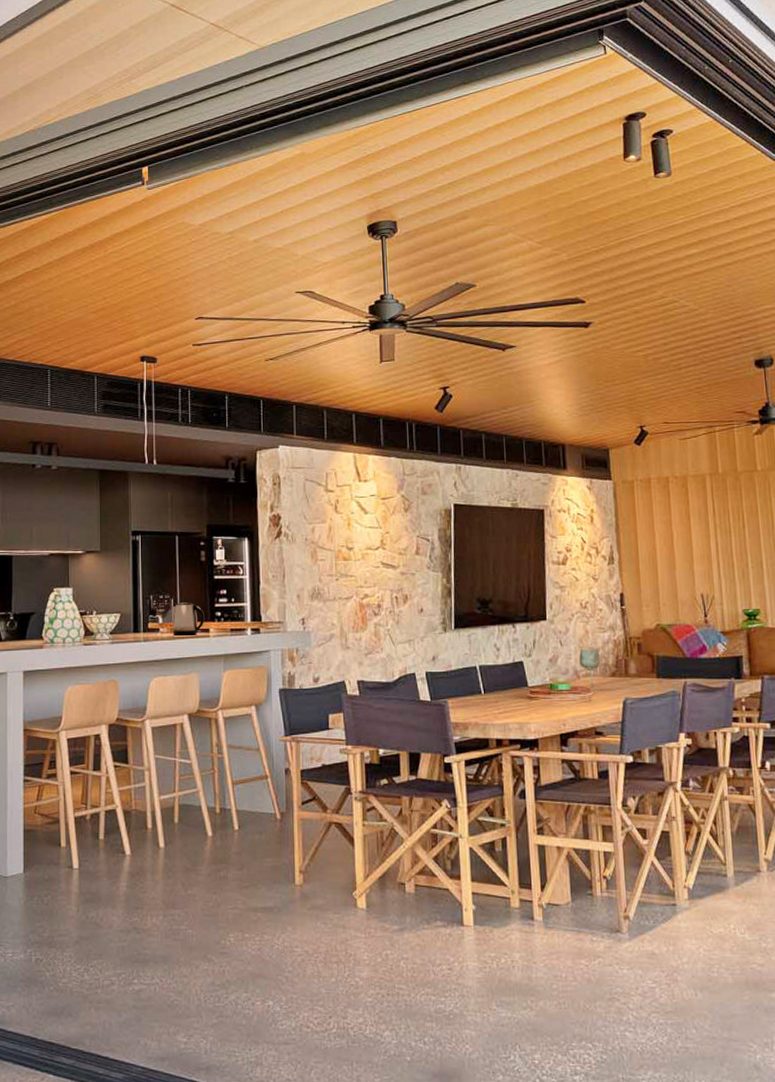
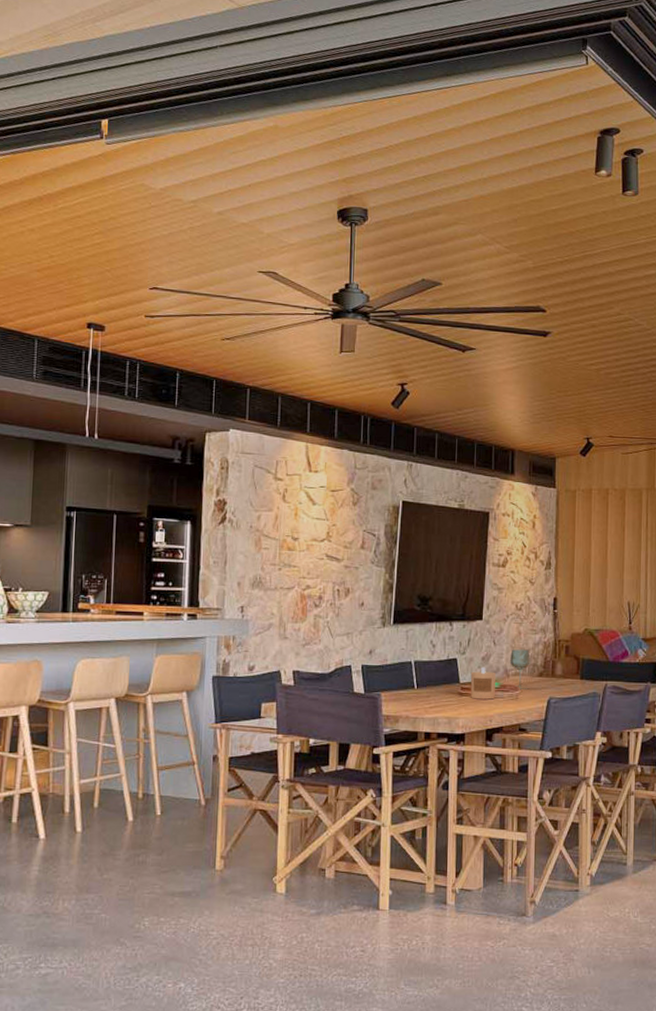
kettle: present [171,602,204,638] -> none [104,584,139,620]
candle: none [538,668,566,703] -> present [470,666,497,700]

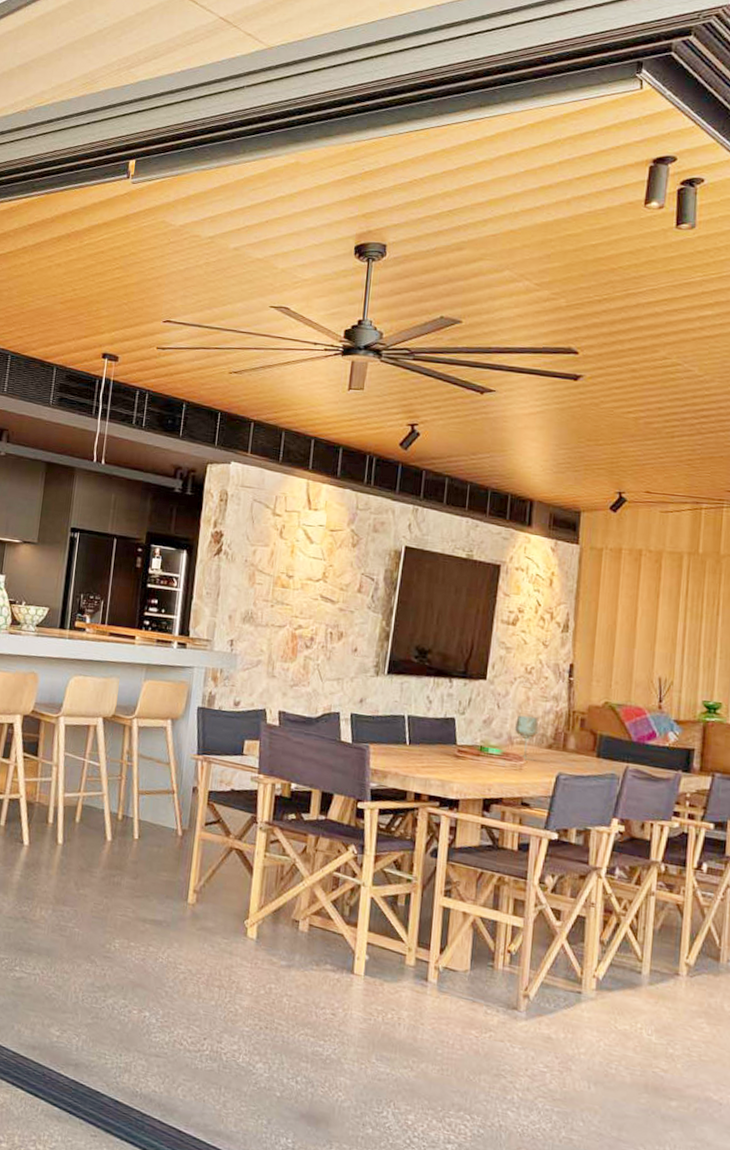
candle: present [470,666,497,700] -> none [468,730,499,767]

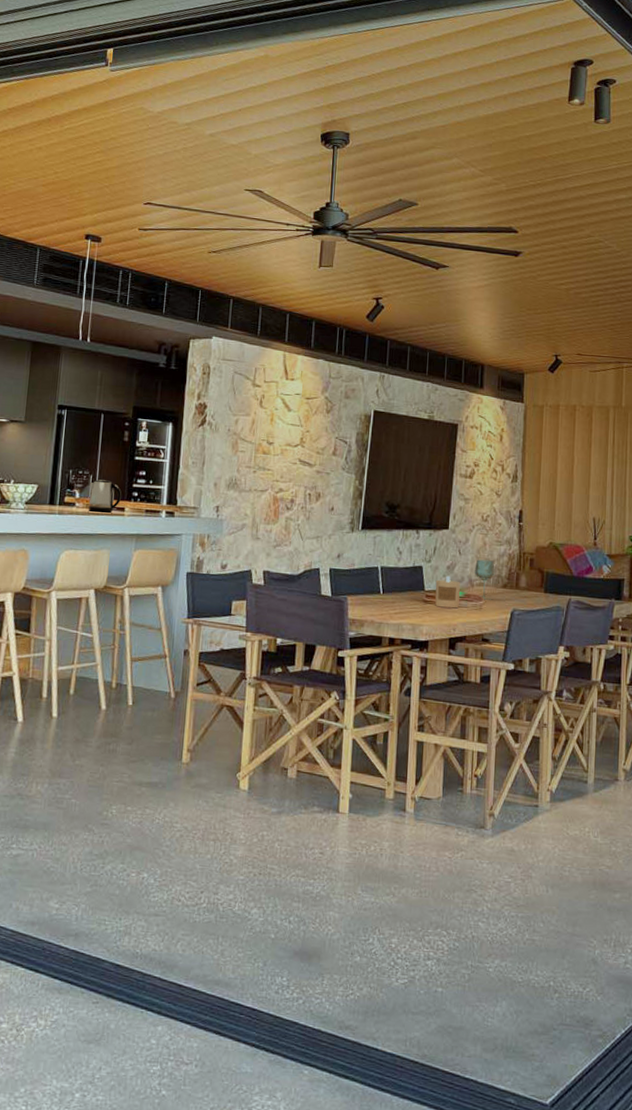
kettle: none [98,605,133,643] -> present [87,479,121,515]
candle: none [468,730,499,767] -> present [435,575,461,609]

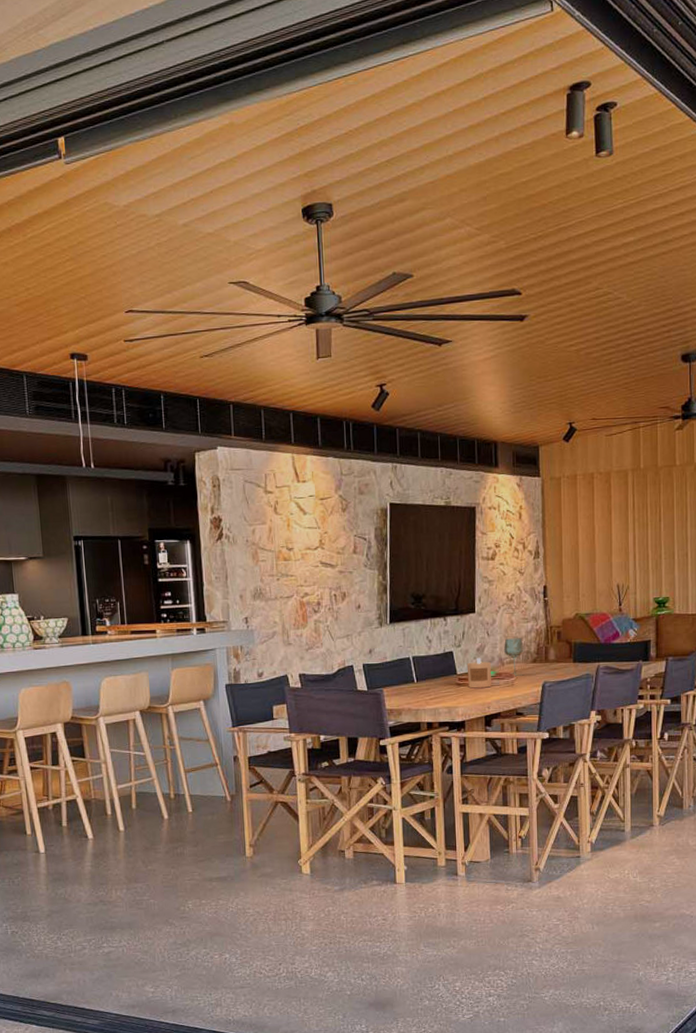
kettle: present [87,479,121,515] -> none [117,605,151,640]

